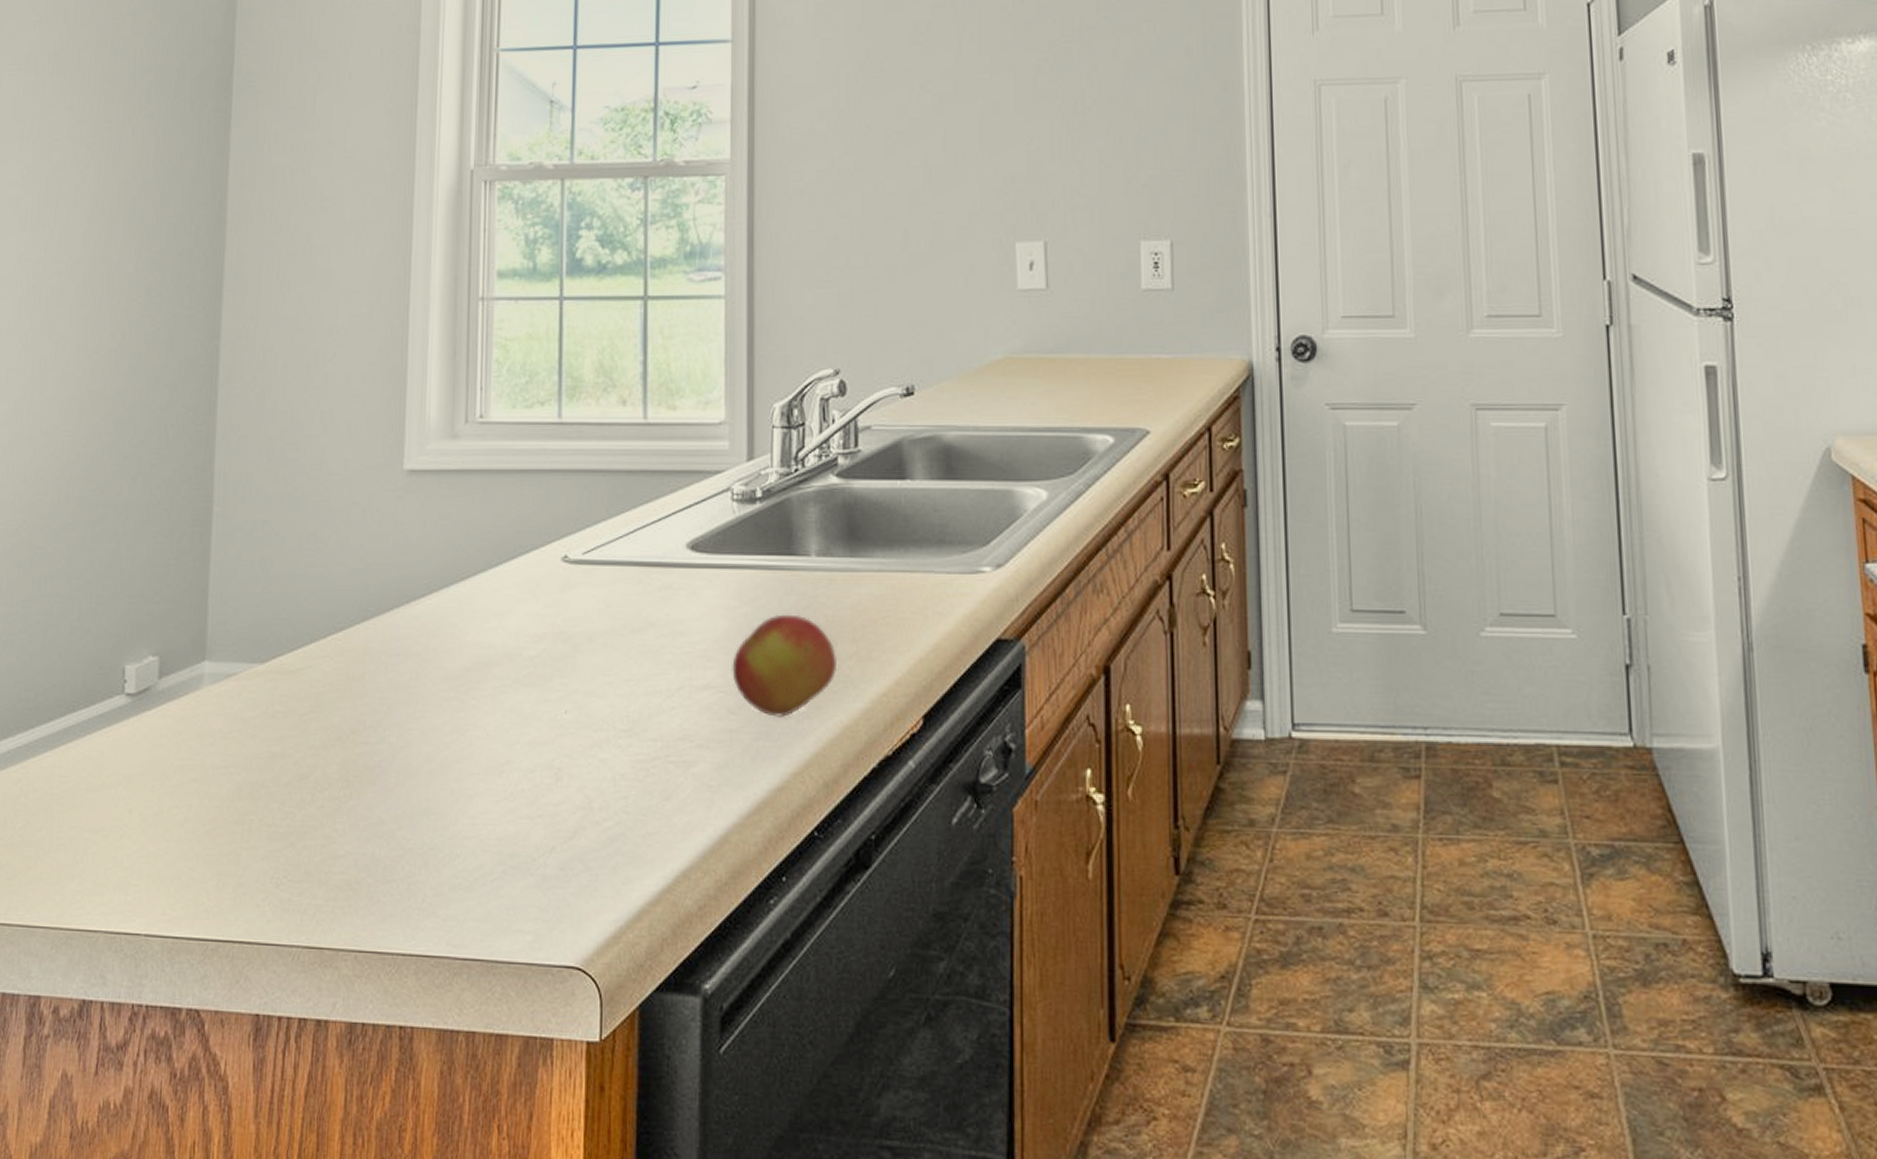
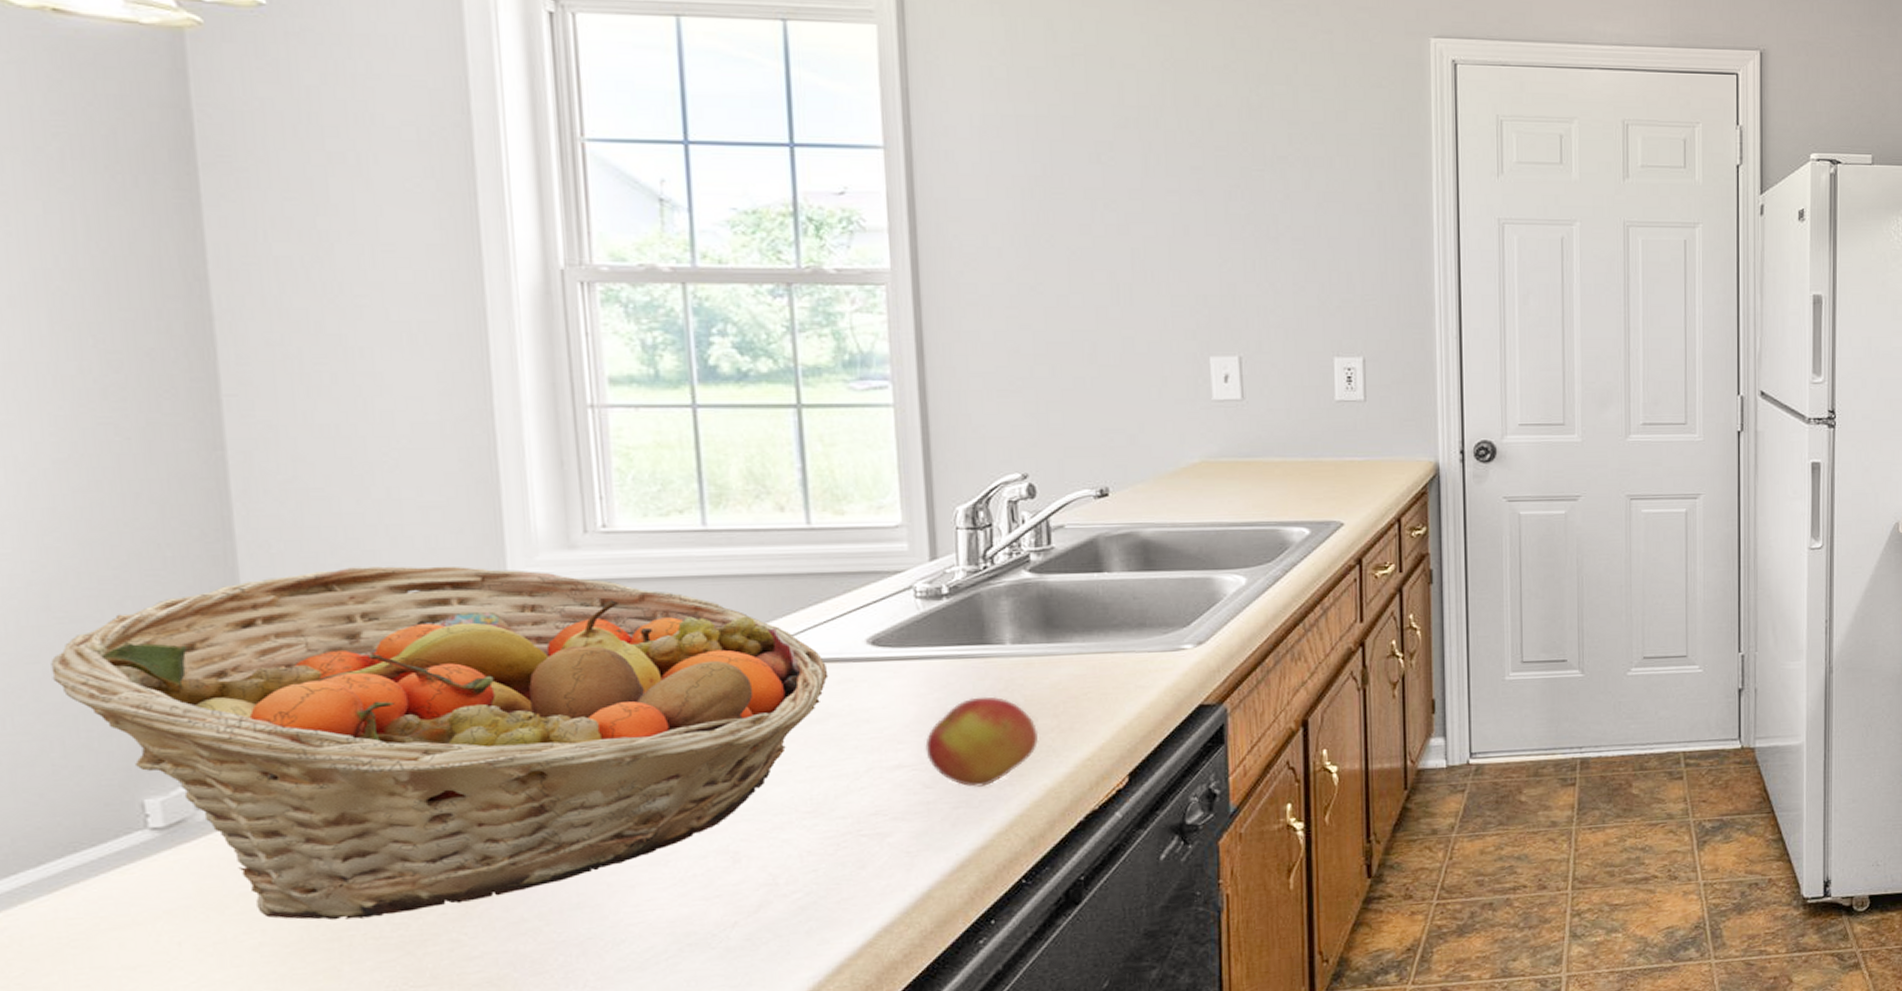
fruit basket: none [82,451,652,803] -> present [50,566,829,920]

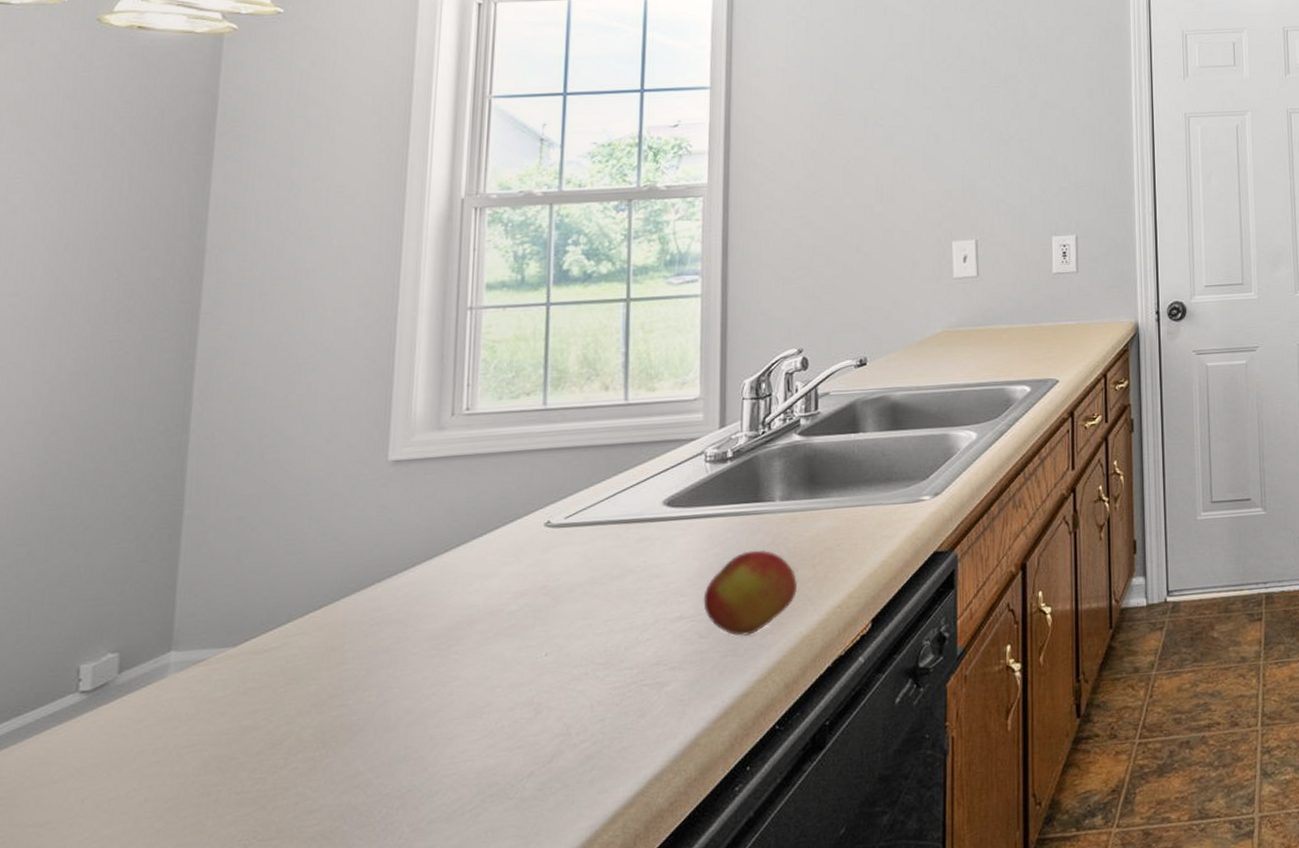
fruit basket: present [50,566,829,920] -> none [33,449,630,776]

